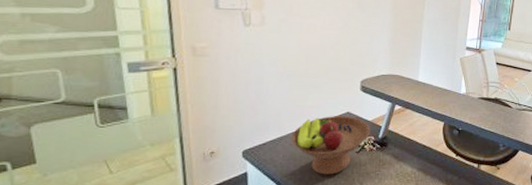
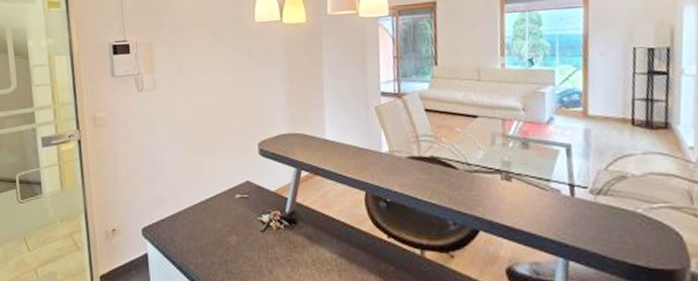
fruit bowl: present [291,116,371,175] -> none [189,186,275,259]

